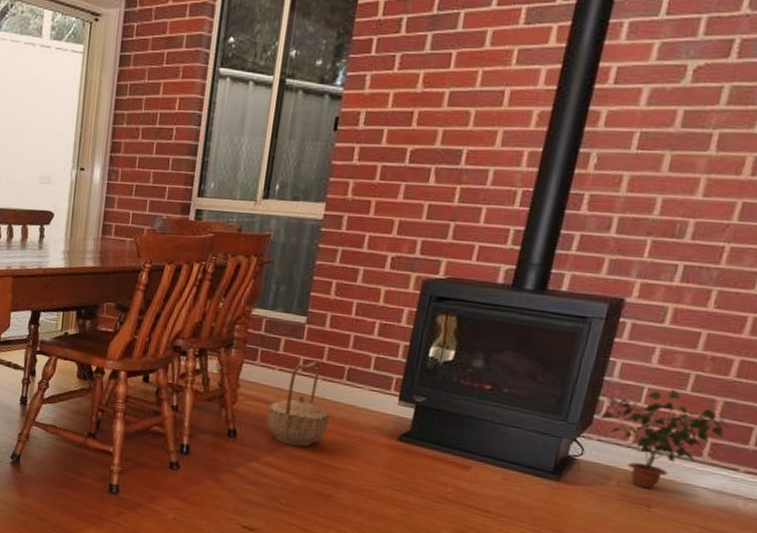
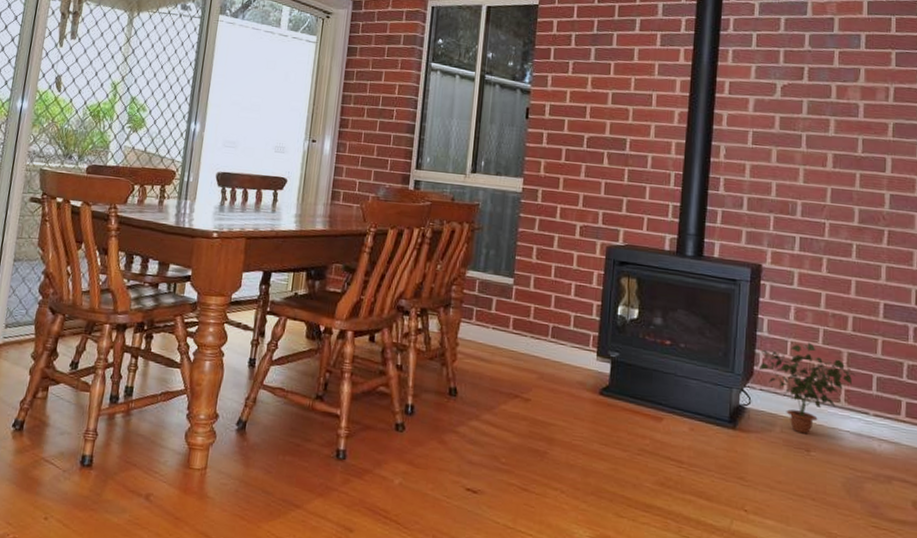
basket: present [267,361,330,448] -> none [484,320,539,404]

